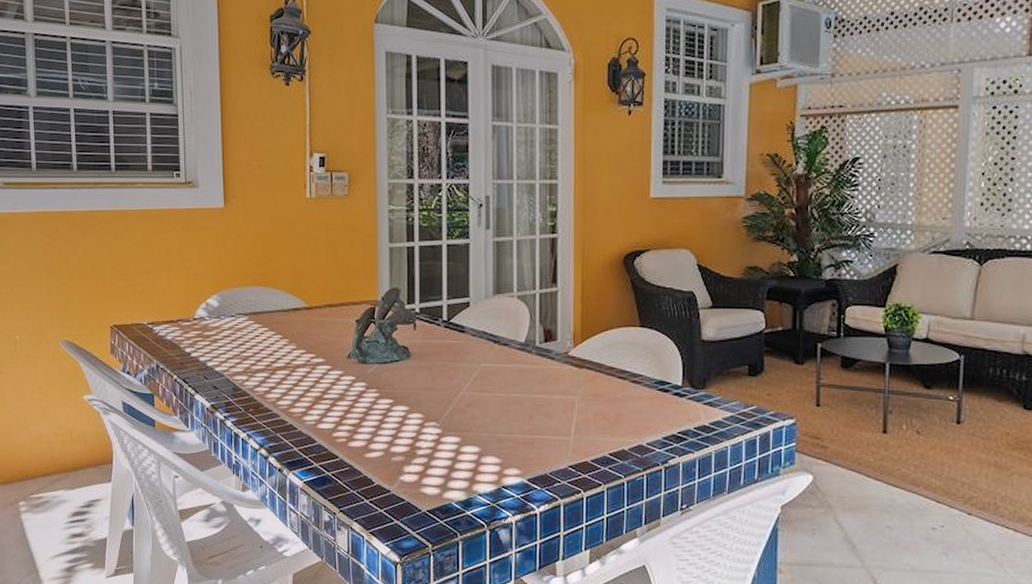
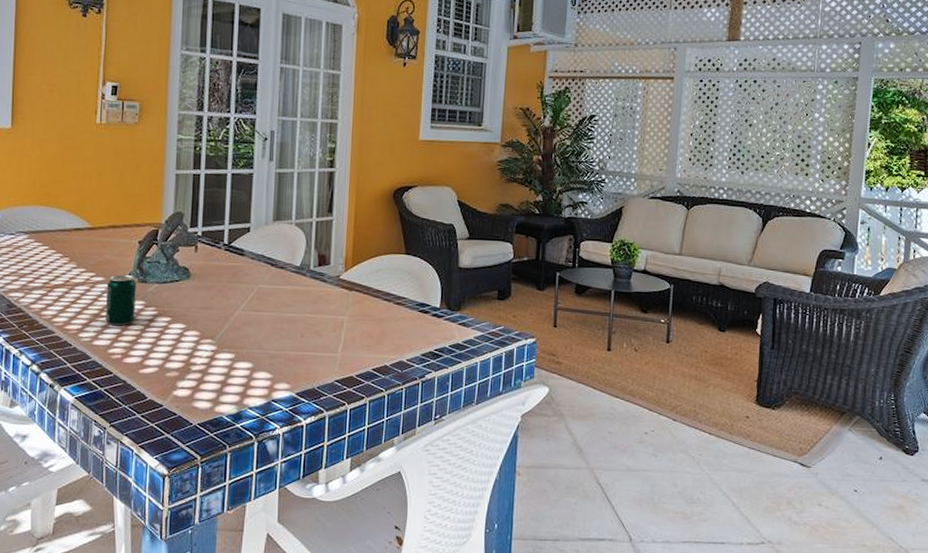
beverage can: none [328,356,357,409] -> present [106,275,136,326]

